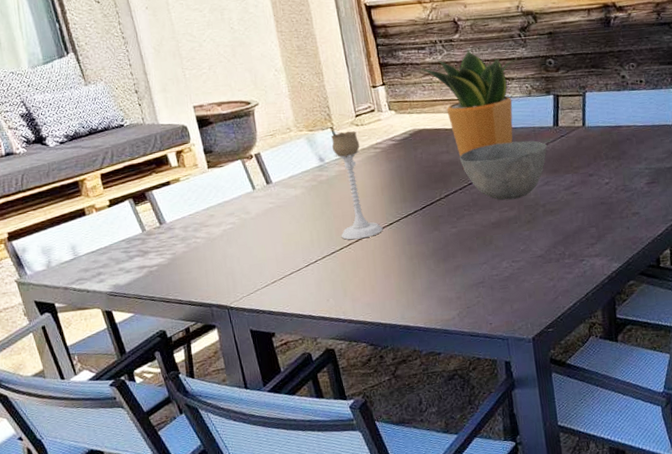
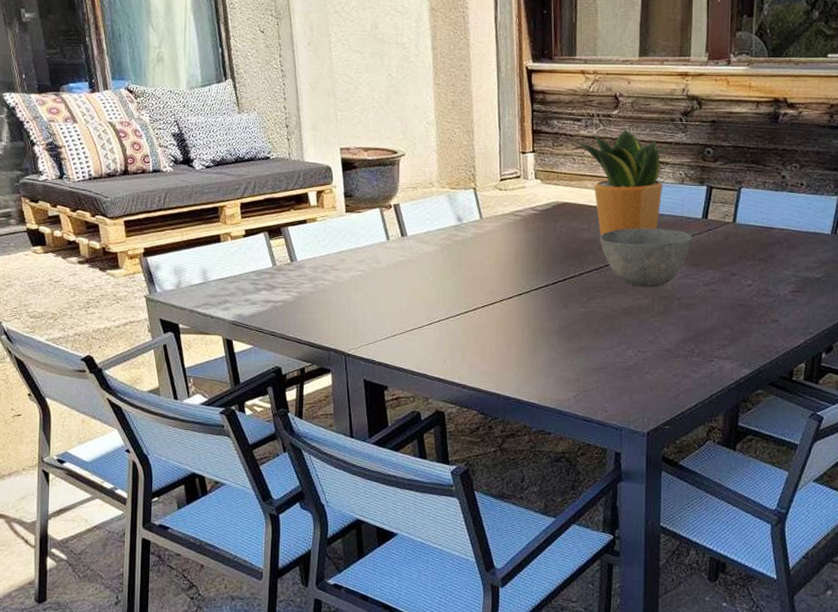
candle holder: present [331,131,383,240] -> none [468,194,511,305]

